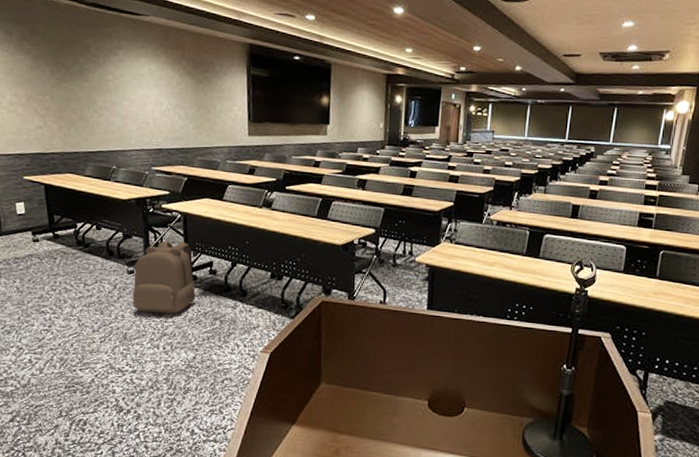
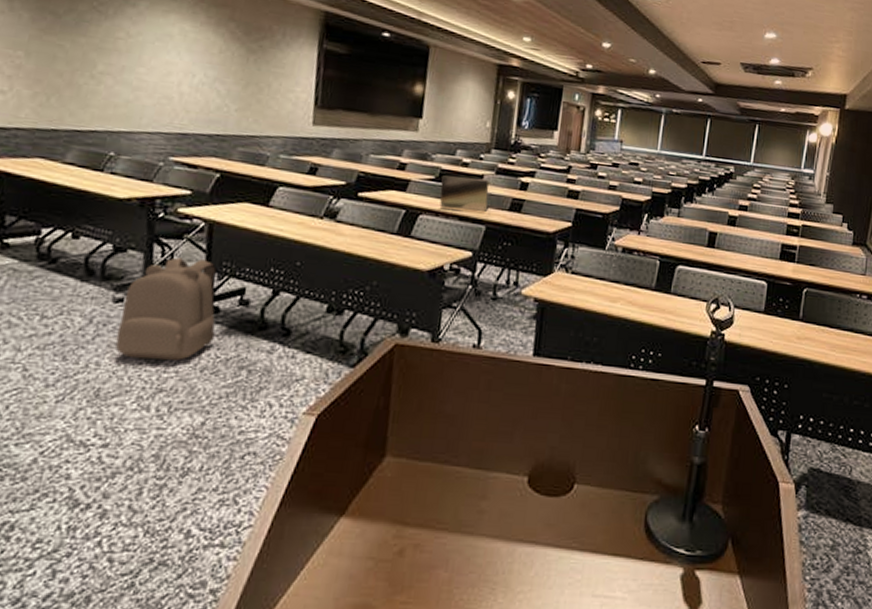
laptop: none [347,169,386,197] -> present [439,175,489,211]

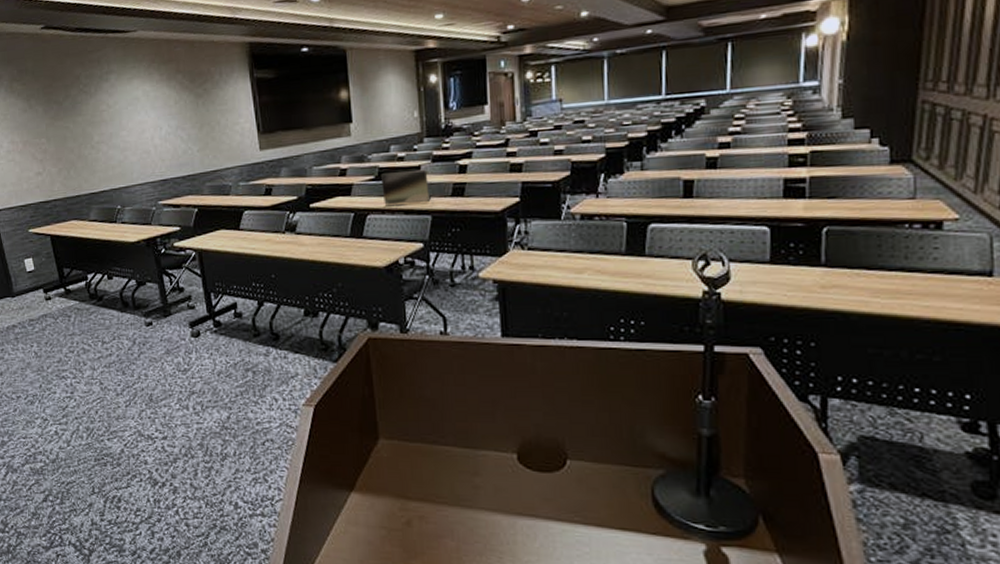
backpack: present [115,257,217,361] -> none [153,283,222,369]

